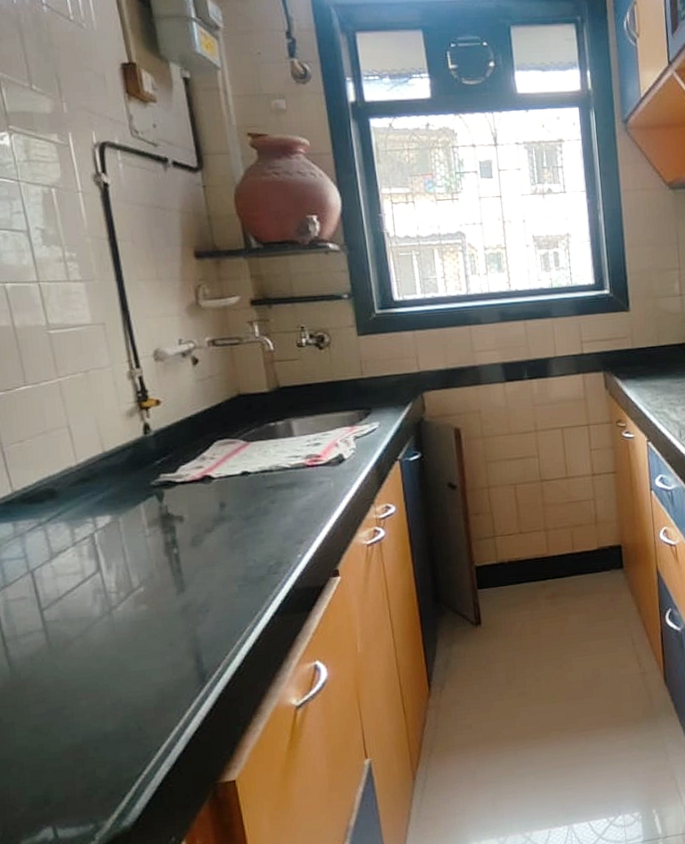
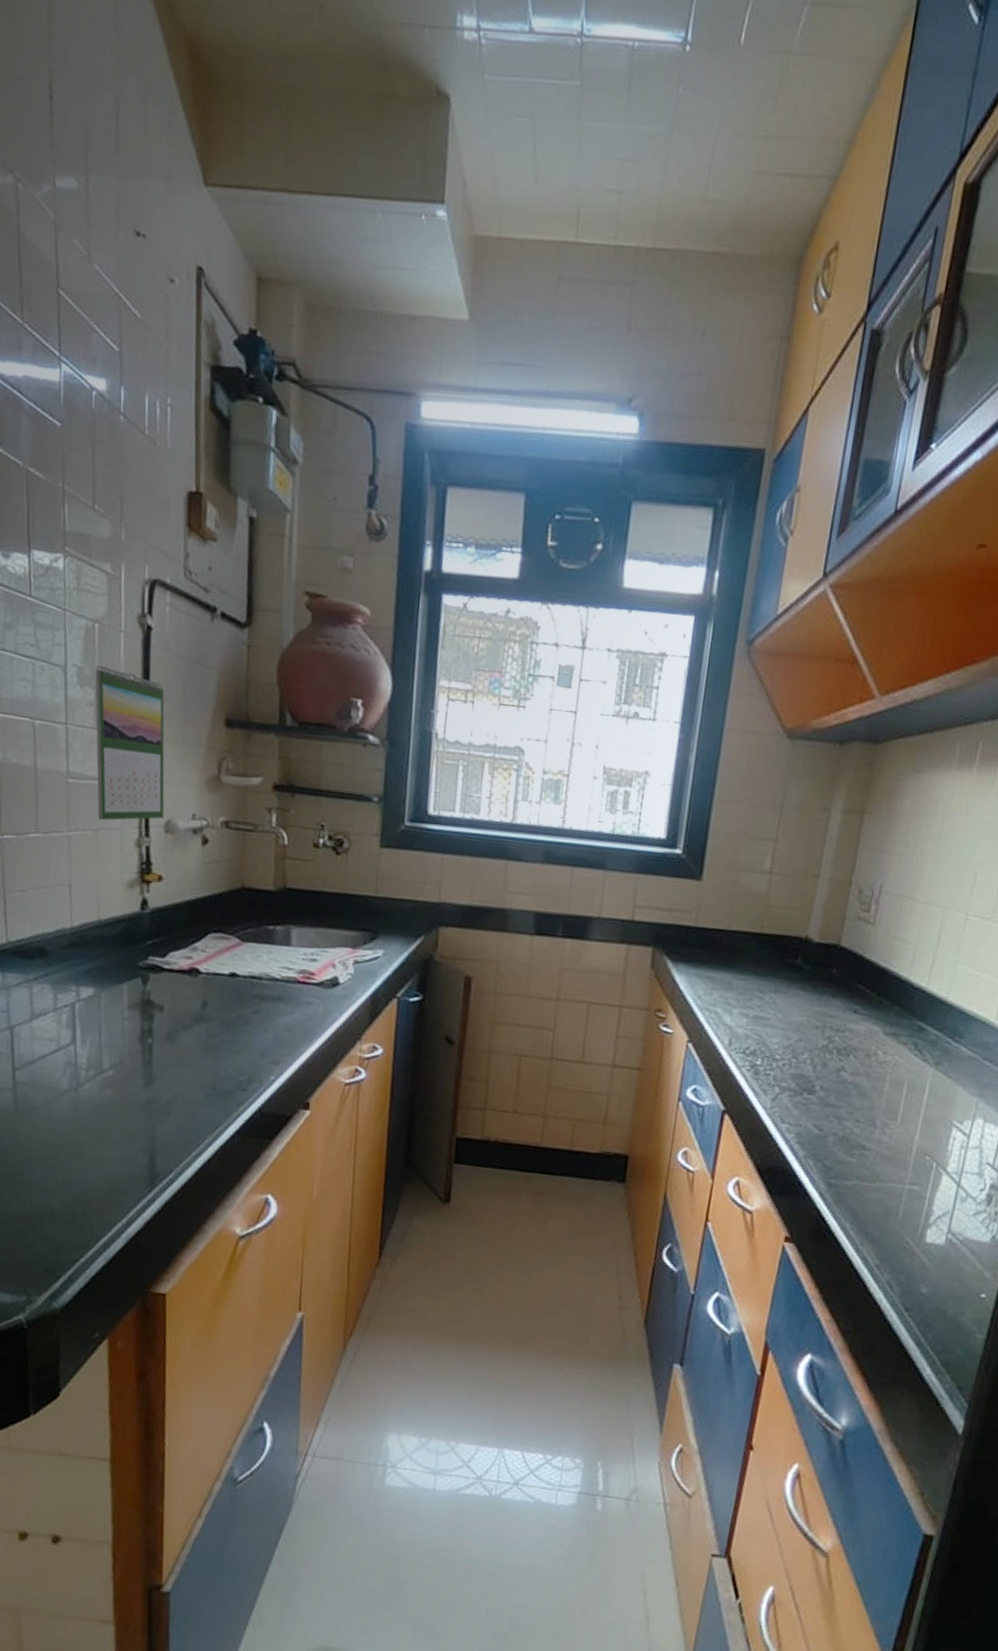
calendar: none [59,224,151,361] -> present [95,665,165,821]

